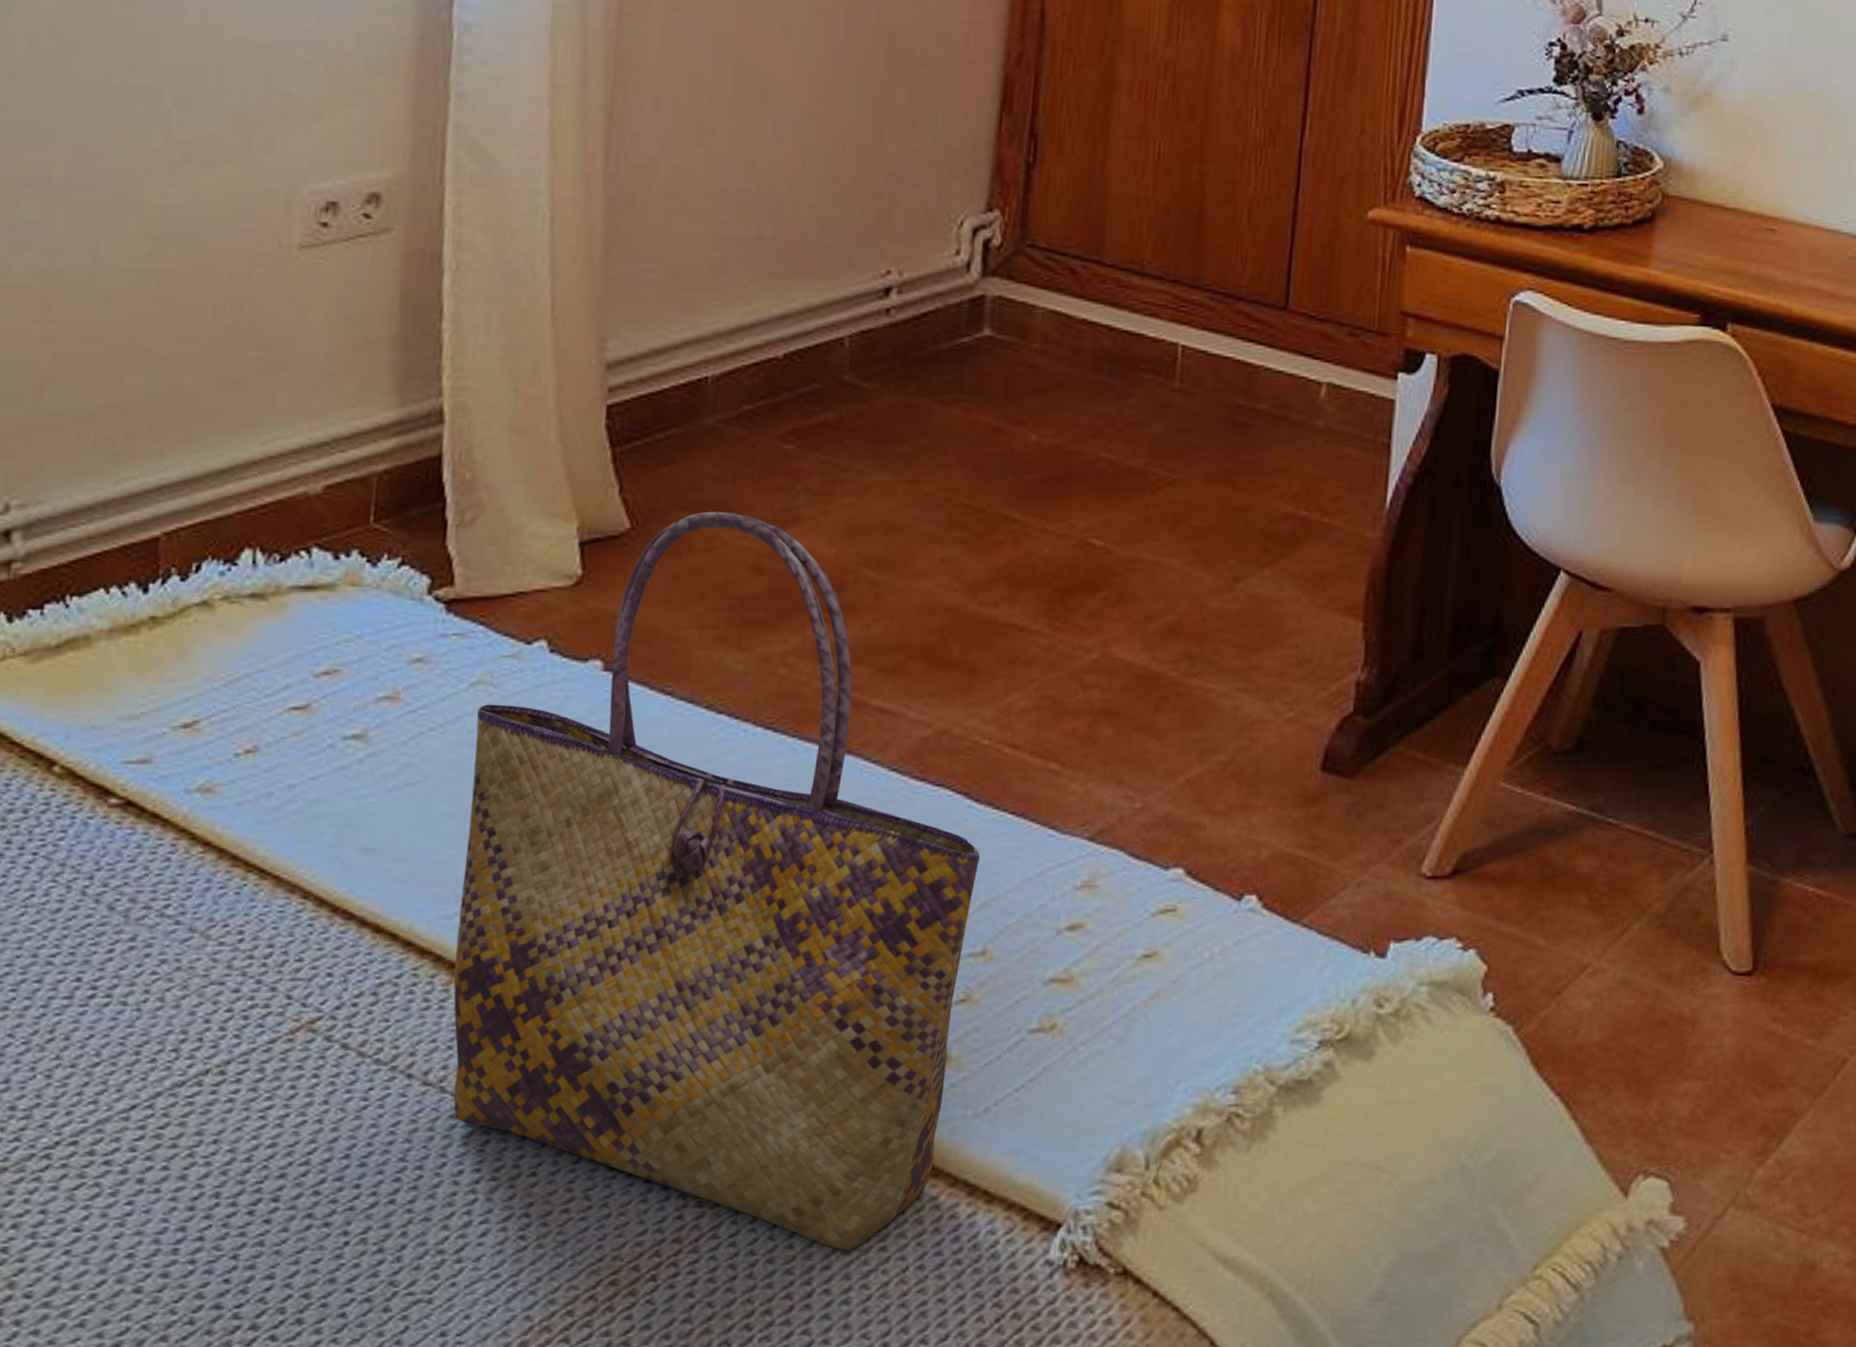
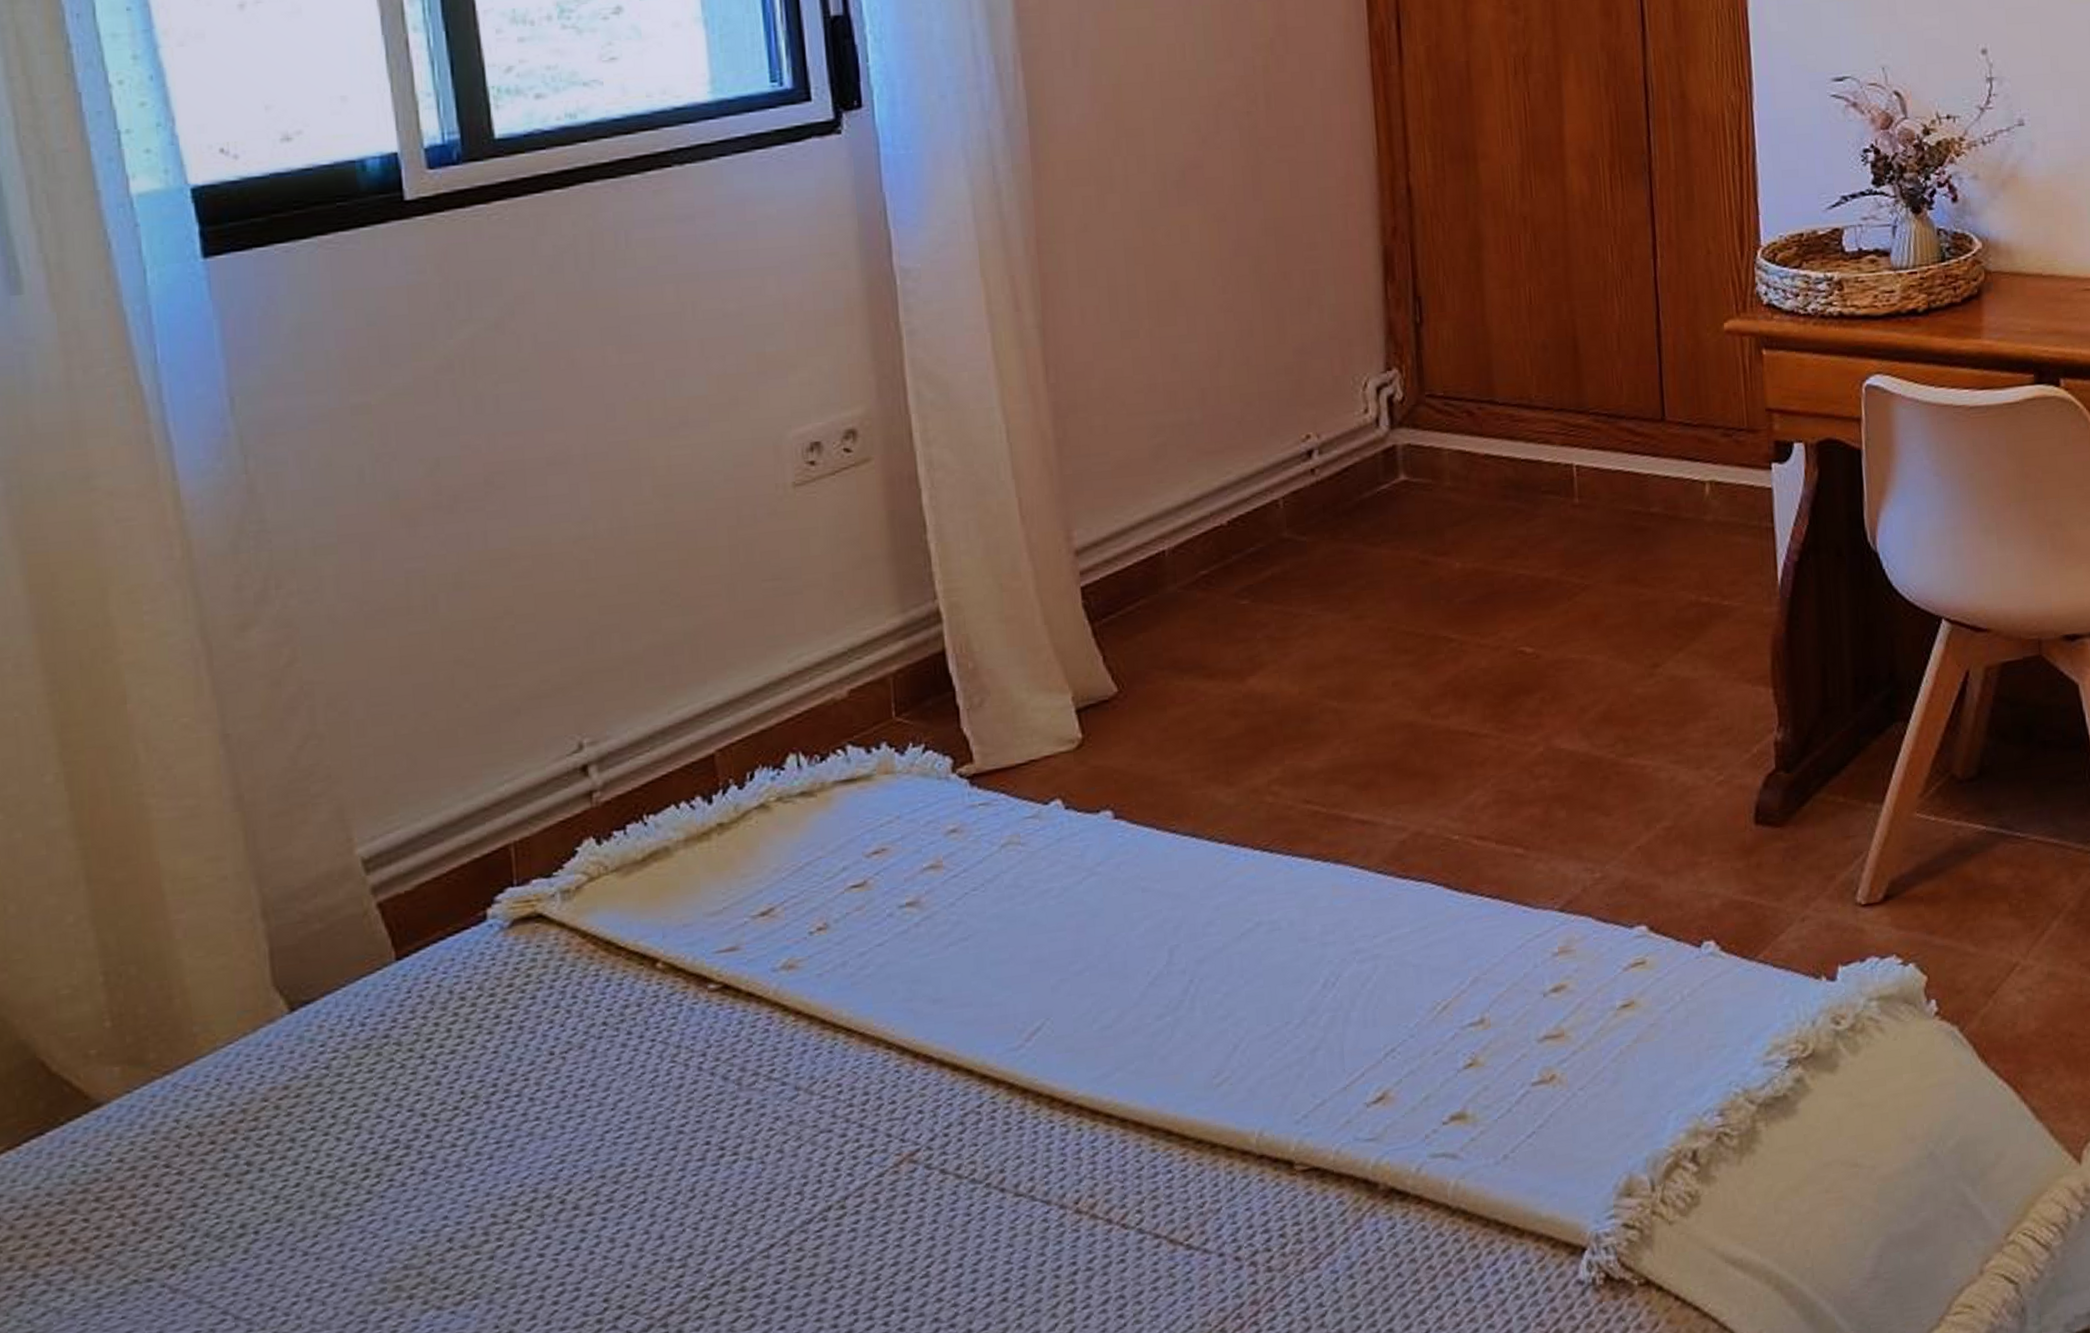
tote bag: present [453,511,981,1251] -> none [1010,666,1467,1294]

